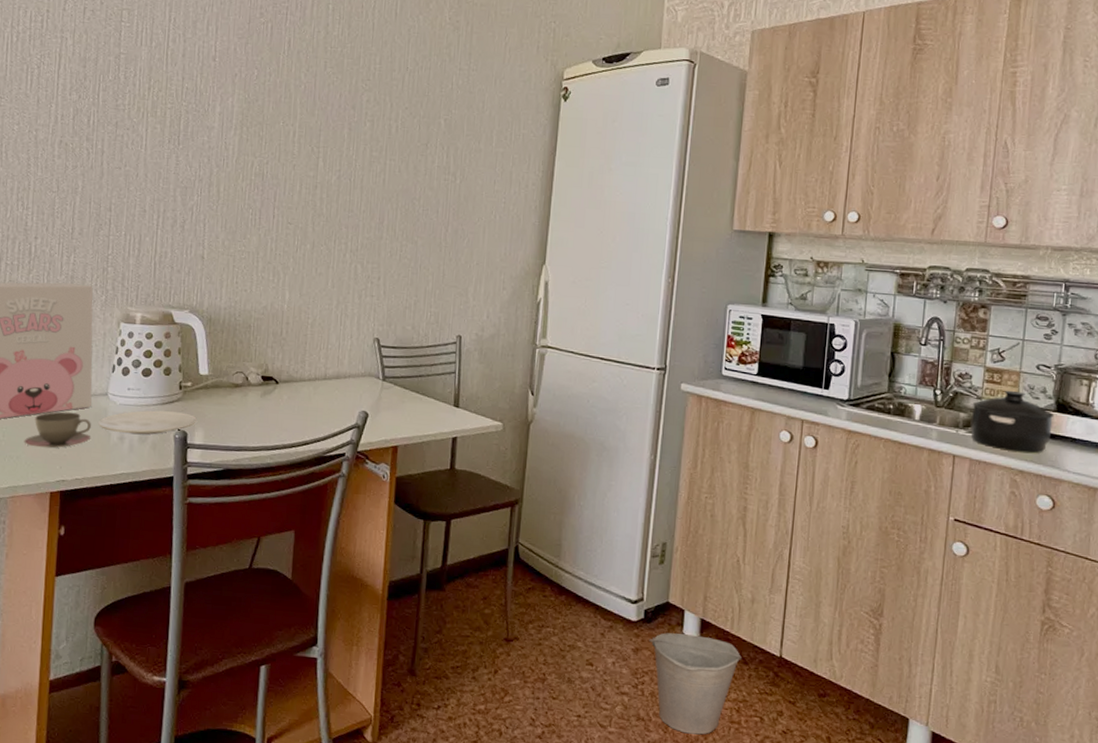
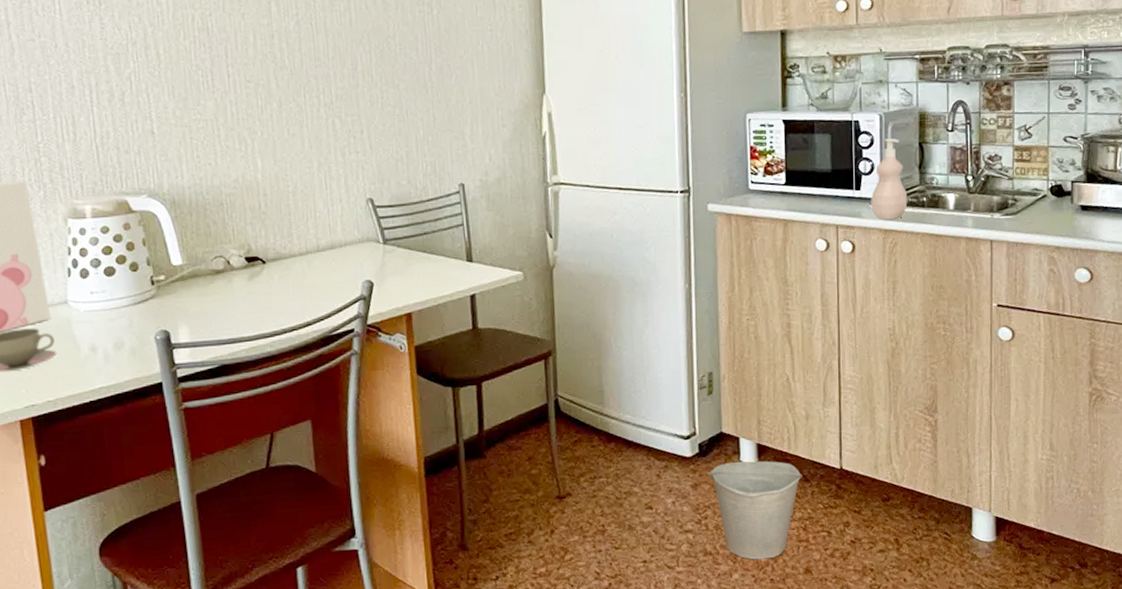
plate: present [97,410,197,435] -> none [61,310,178,343]
soap bottle: none [837,344,875,423] -> present [871,138,908,221]
saucepan: present [970,390,1055,454] -> none [1004,166,1085,229]

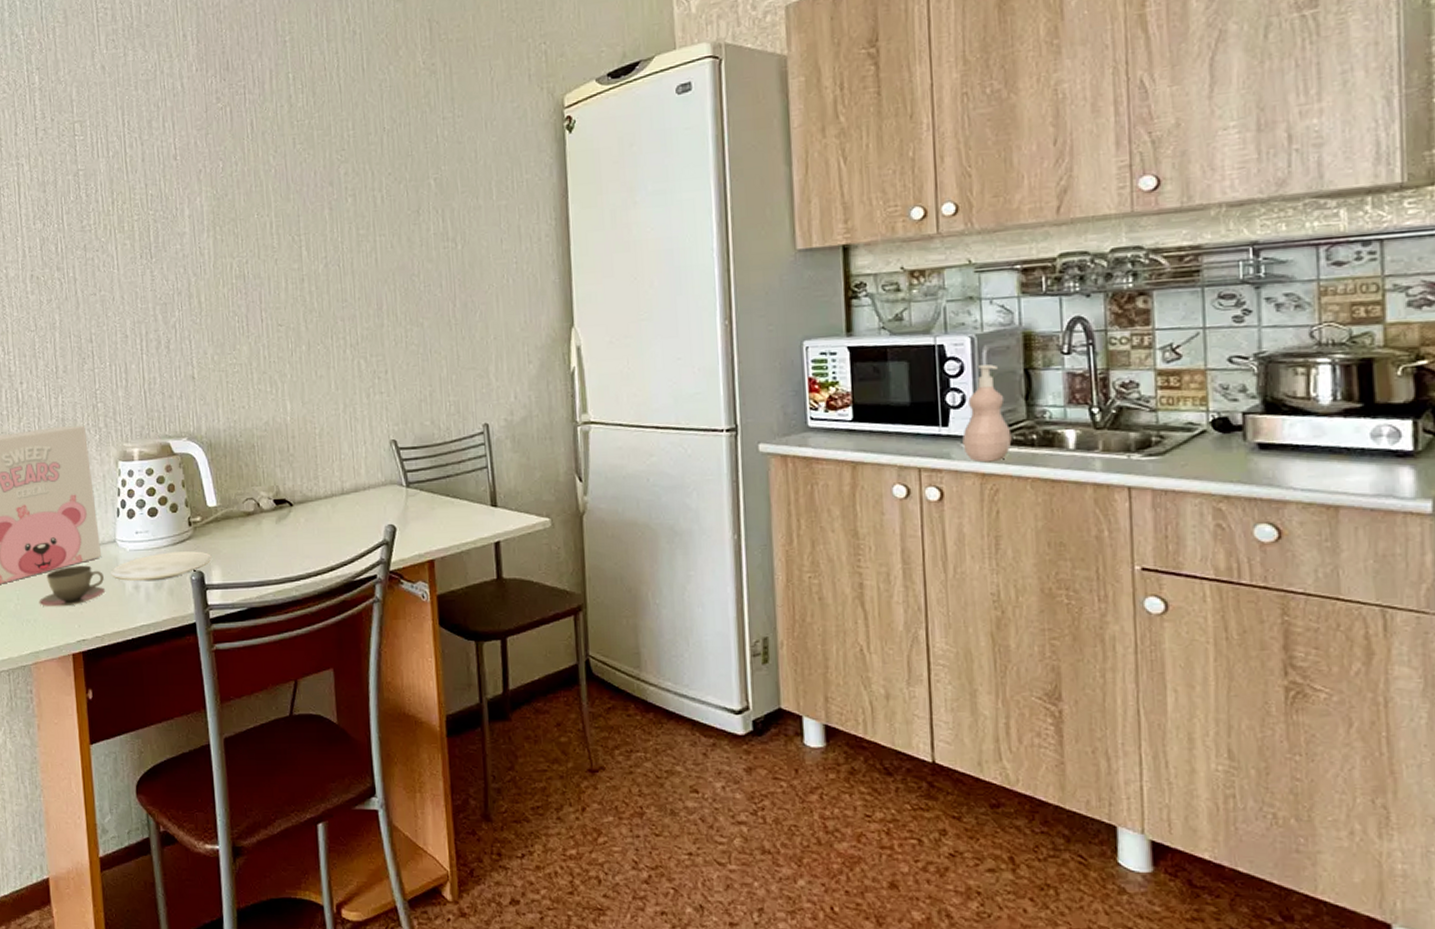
plate: none [61,310,178,343] -> present [109,551,212,582]
bucket: present [706,461,802,560] -> none [763,745,883,866]

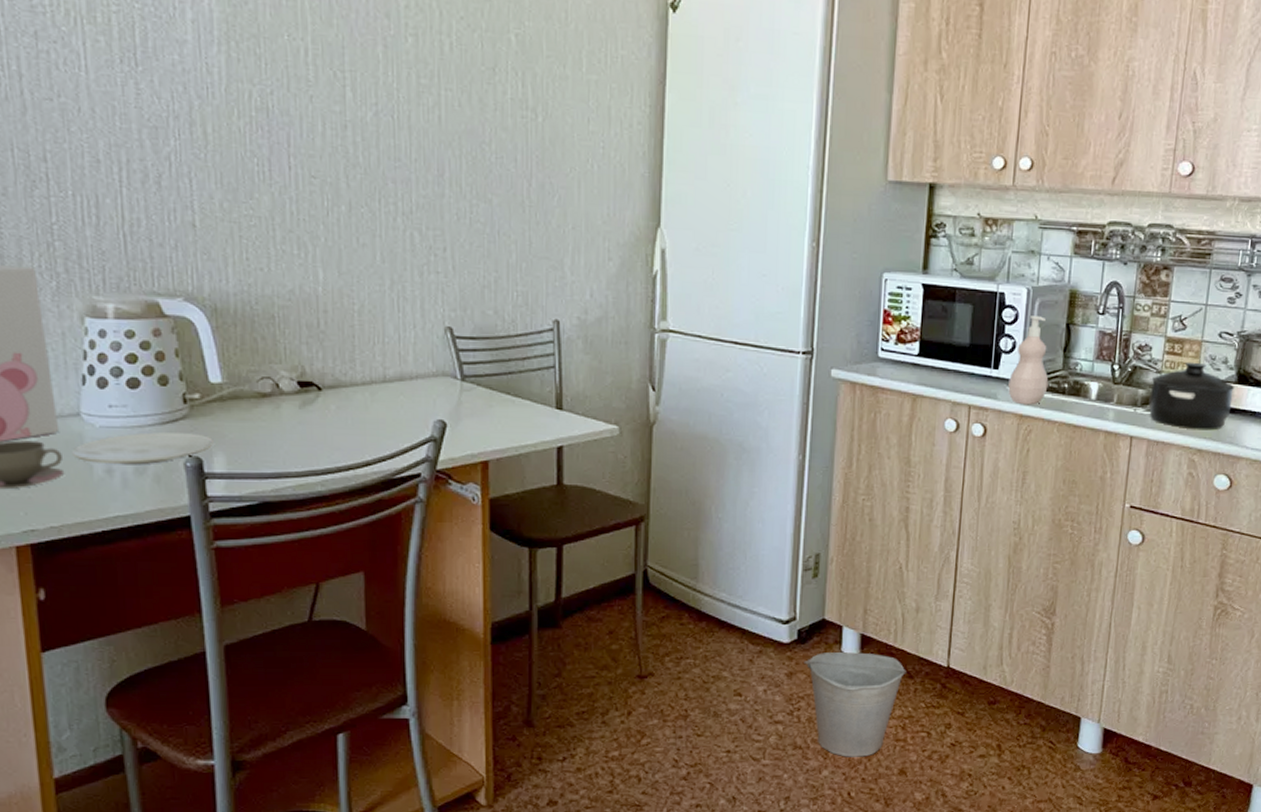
bucket: none [763,745,883,866] -> present [804,652,906,757]
saucepan: none [1144,394,1263,474] -> present [1148,362,1235,431]

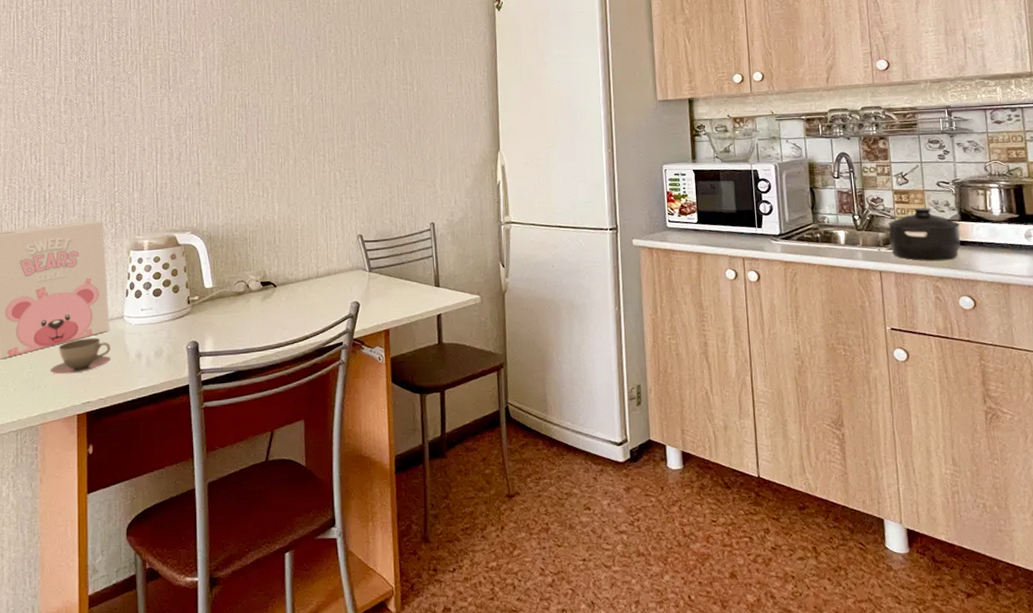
plate: present [70,432,214,465] -> none [116,324,206,351]
bucket: present [804,652,906,757] -> none [638,467,724,563]
soap bottle: present [1008,316,1049,405] -> none [771,184,804,254]

